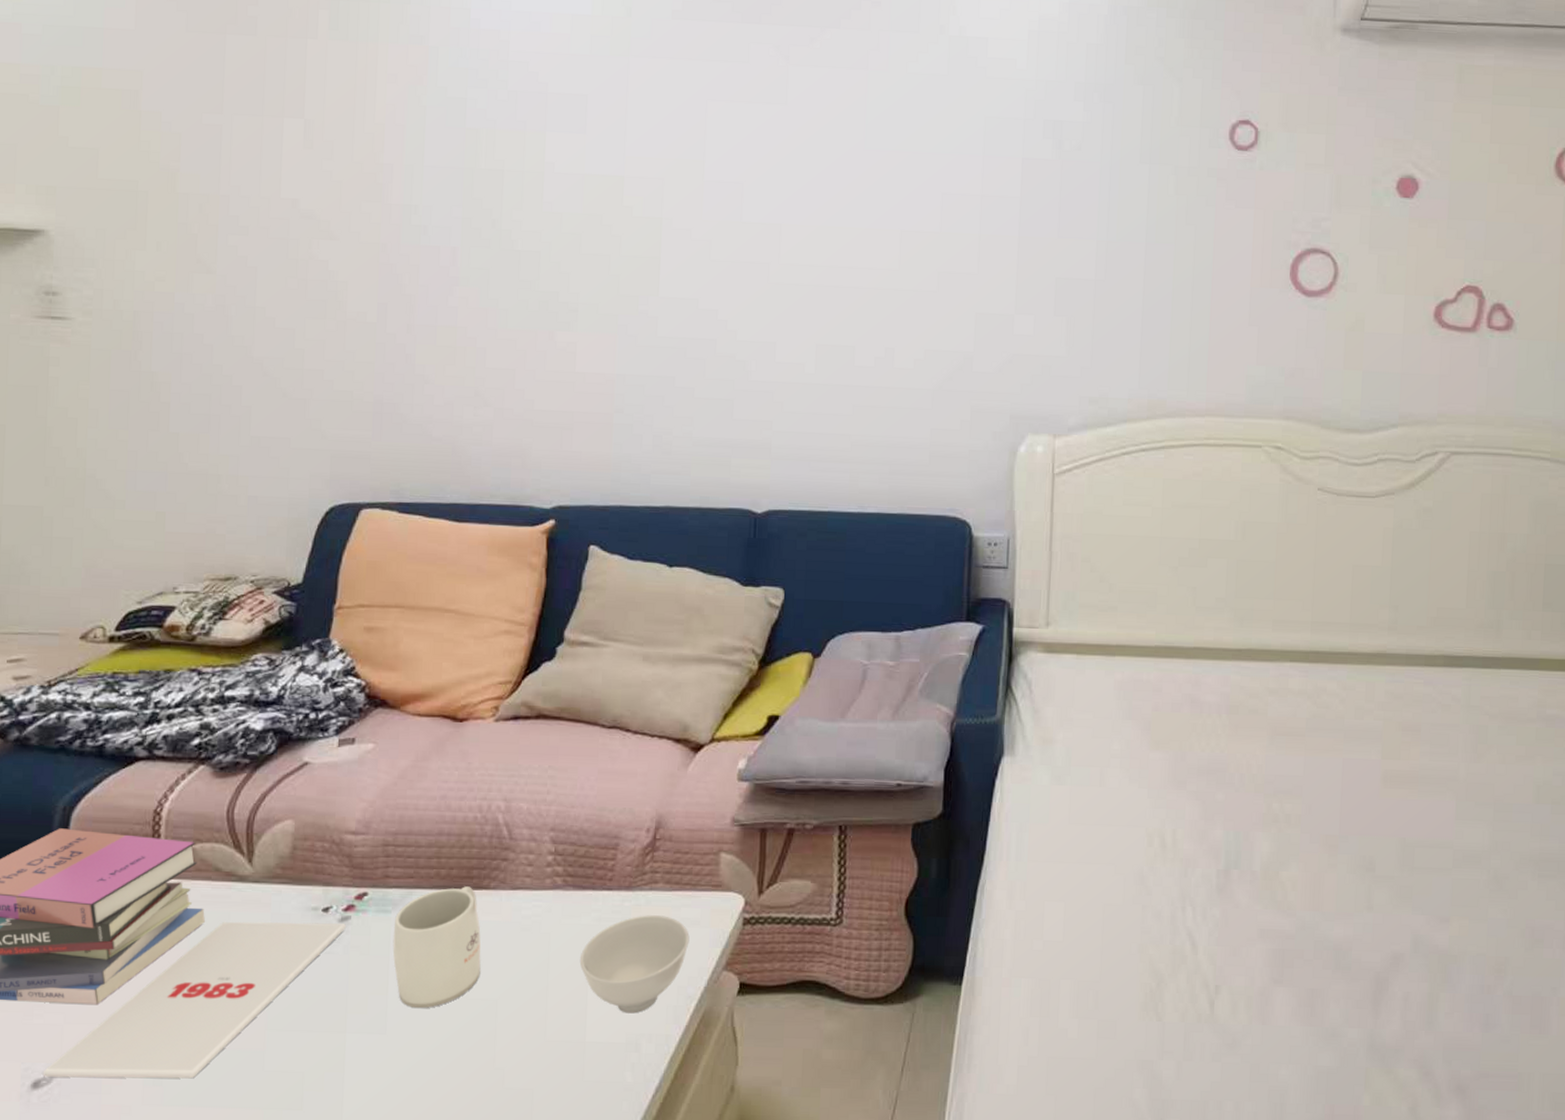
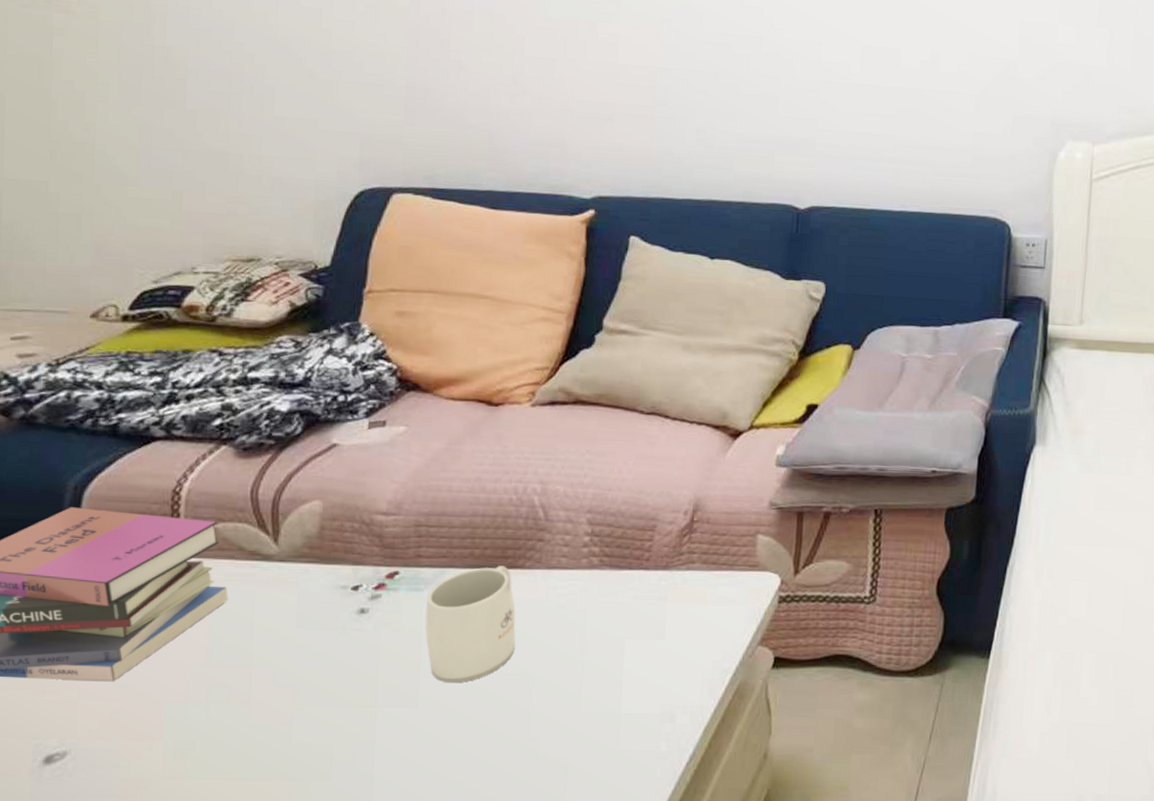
magazine: present [42,921,346,1079] -> none [55,599,376,753]
bowl: present [579,915,690,1014] -> none [615,593,726,687]

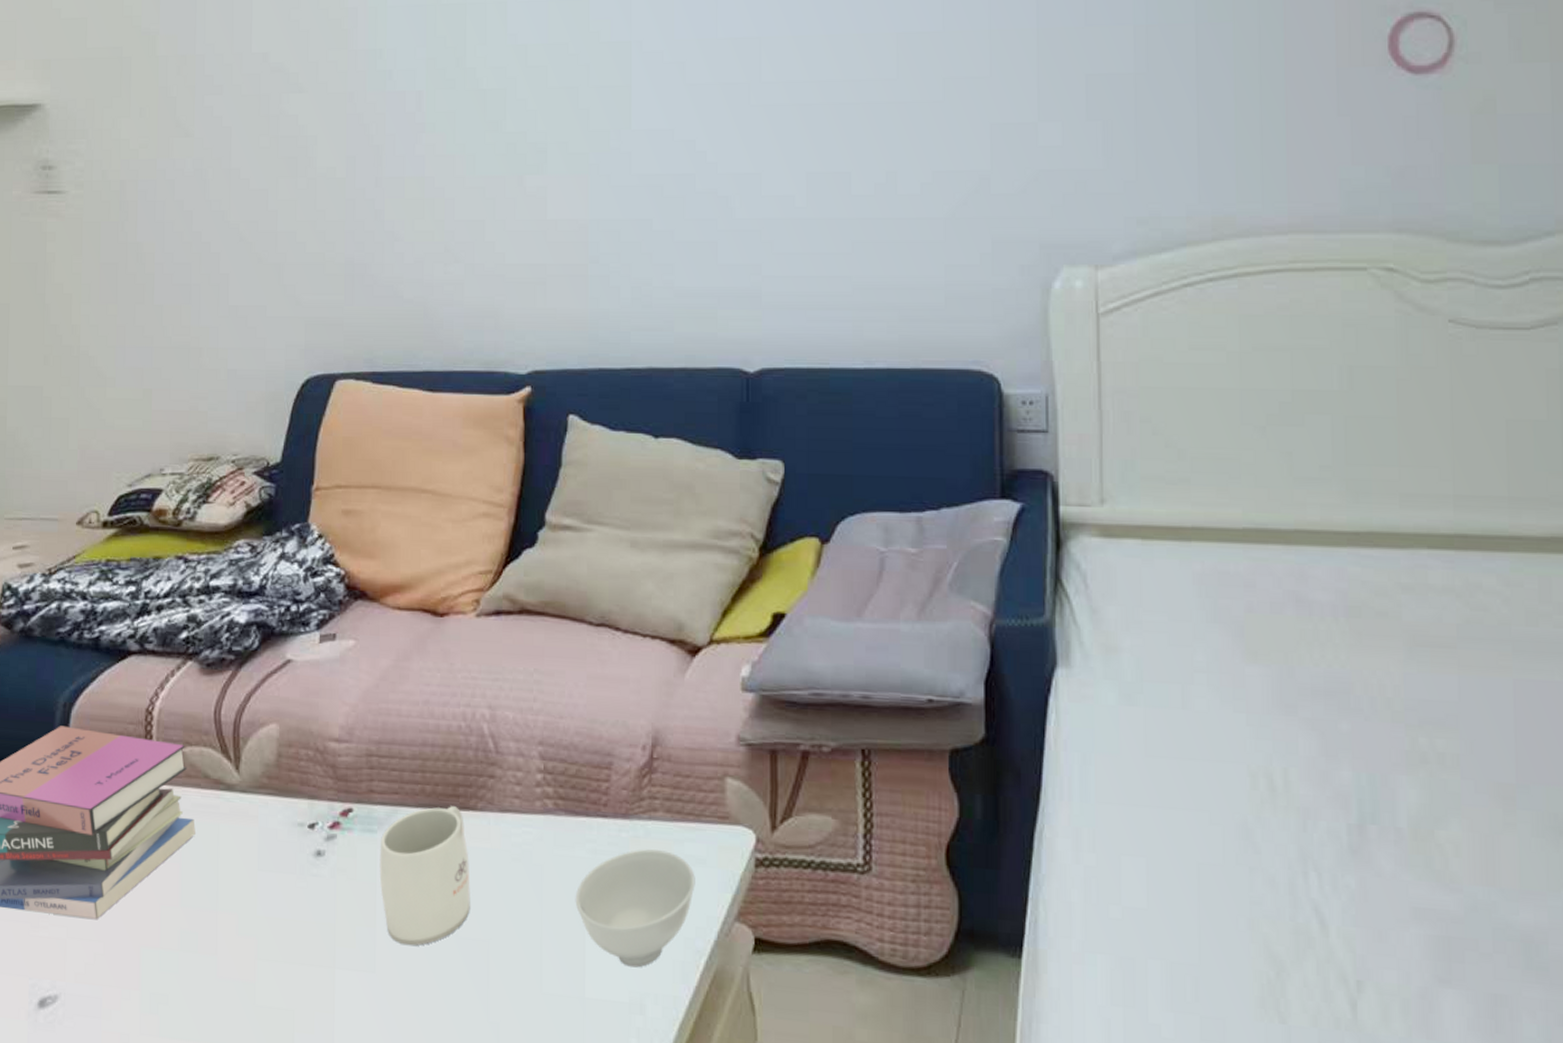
bowl: none [615,593,726,687] -> present [575,849,695,968]

